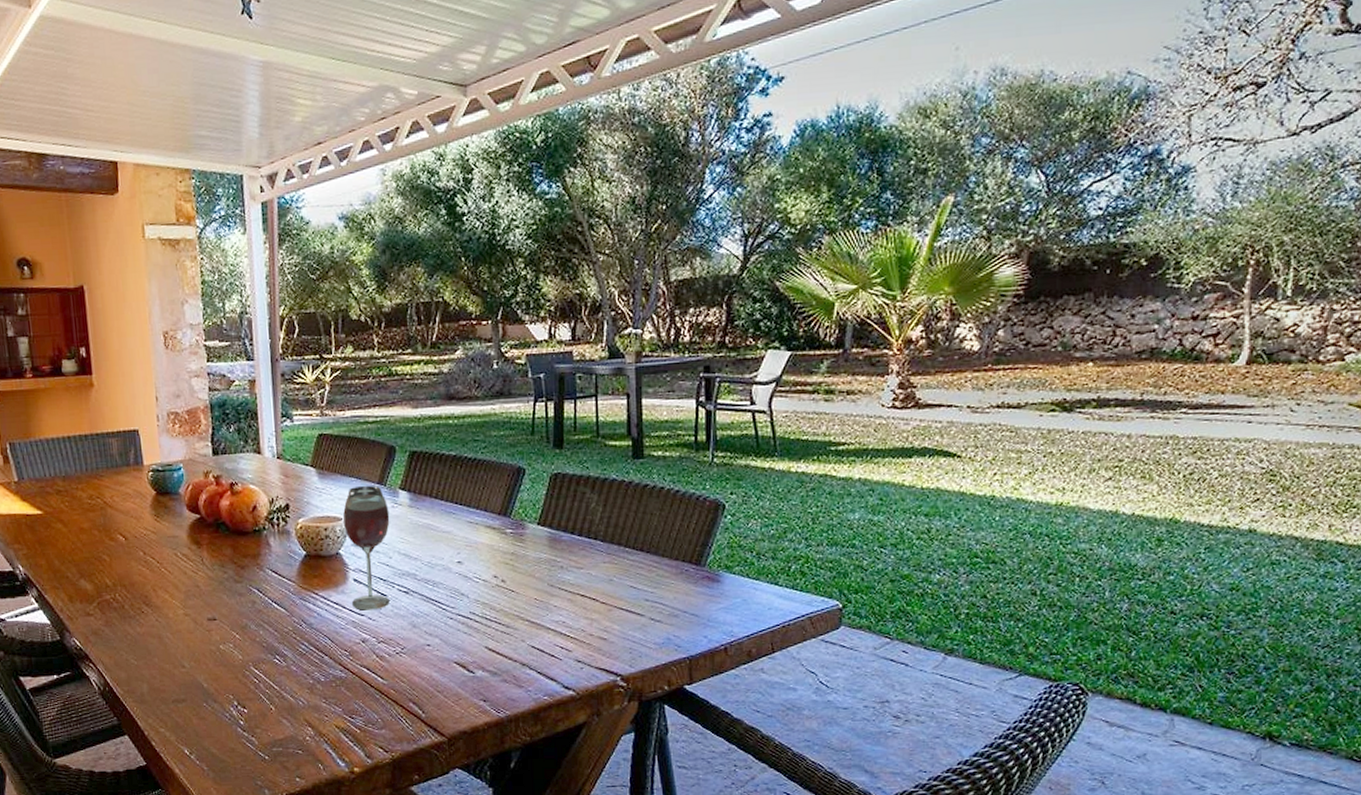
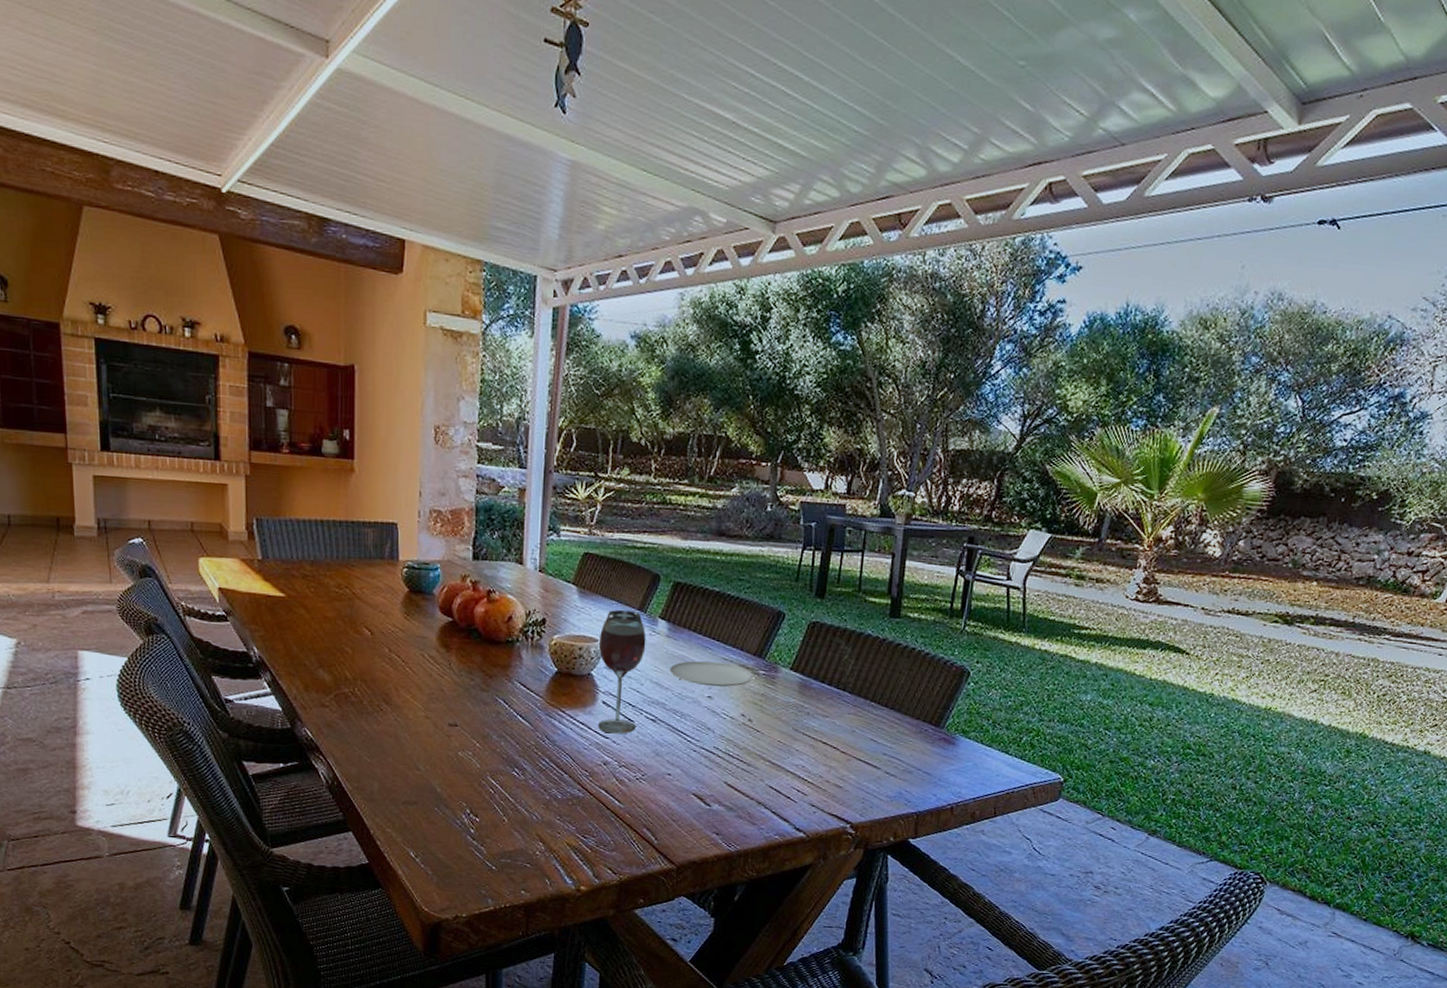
plate: none [416,526,501,552] -> present [670,661,753,687]

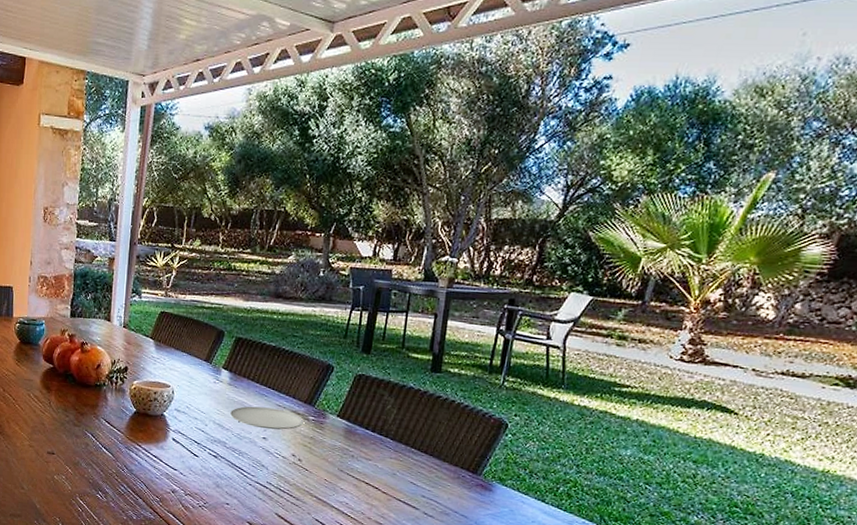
wineglass: present [598,609,646,734] -> none [168,360,211,467]

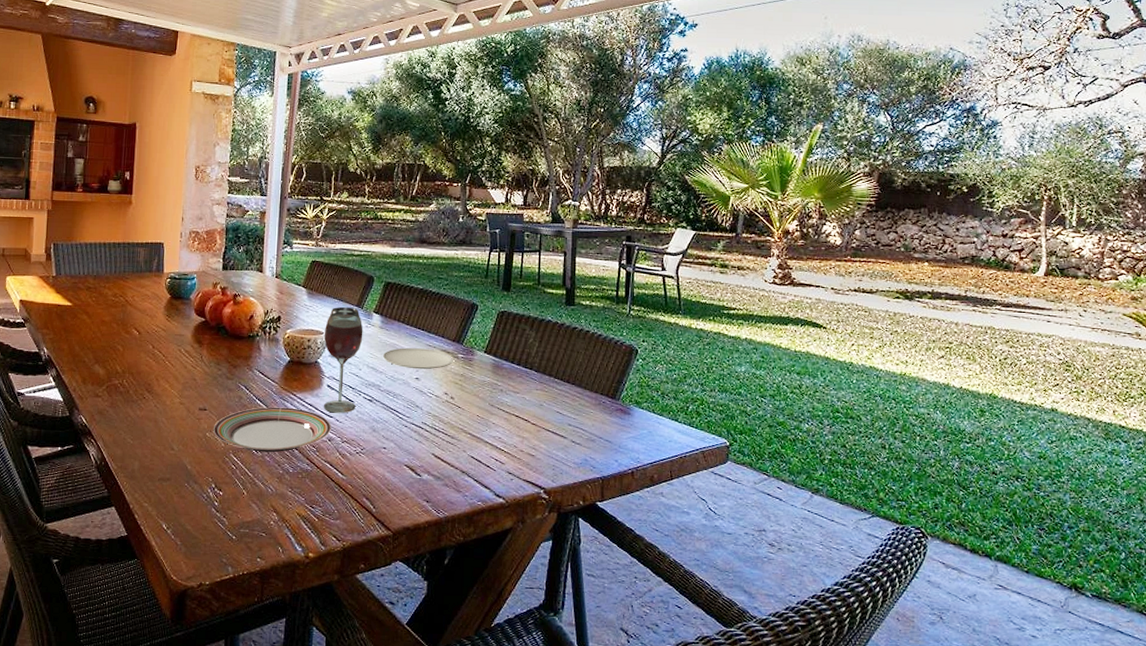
plate: none [61,455,175,500] -> present [214,407,331,453]
wineglass: none [168,360,211,467] -> present [324,306,363,414]

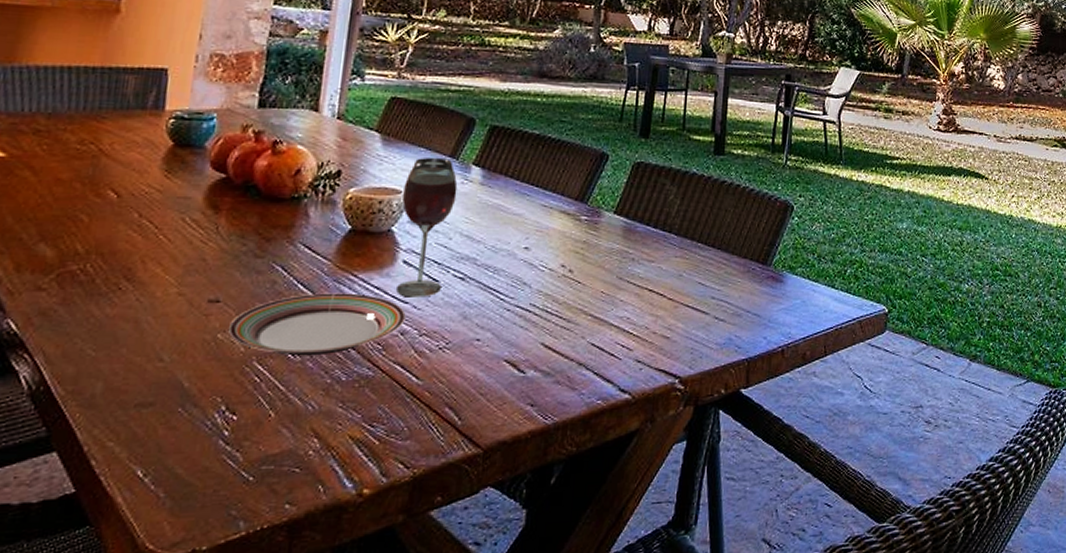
plate: present [383,348,453,370] -> none [482,209,575,237]

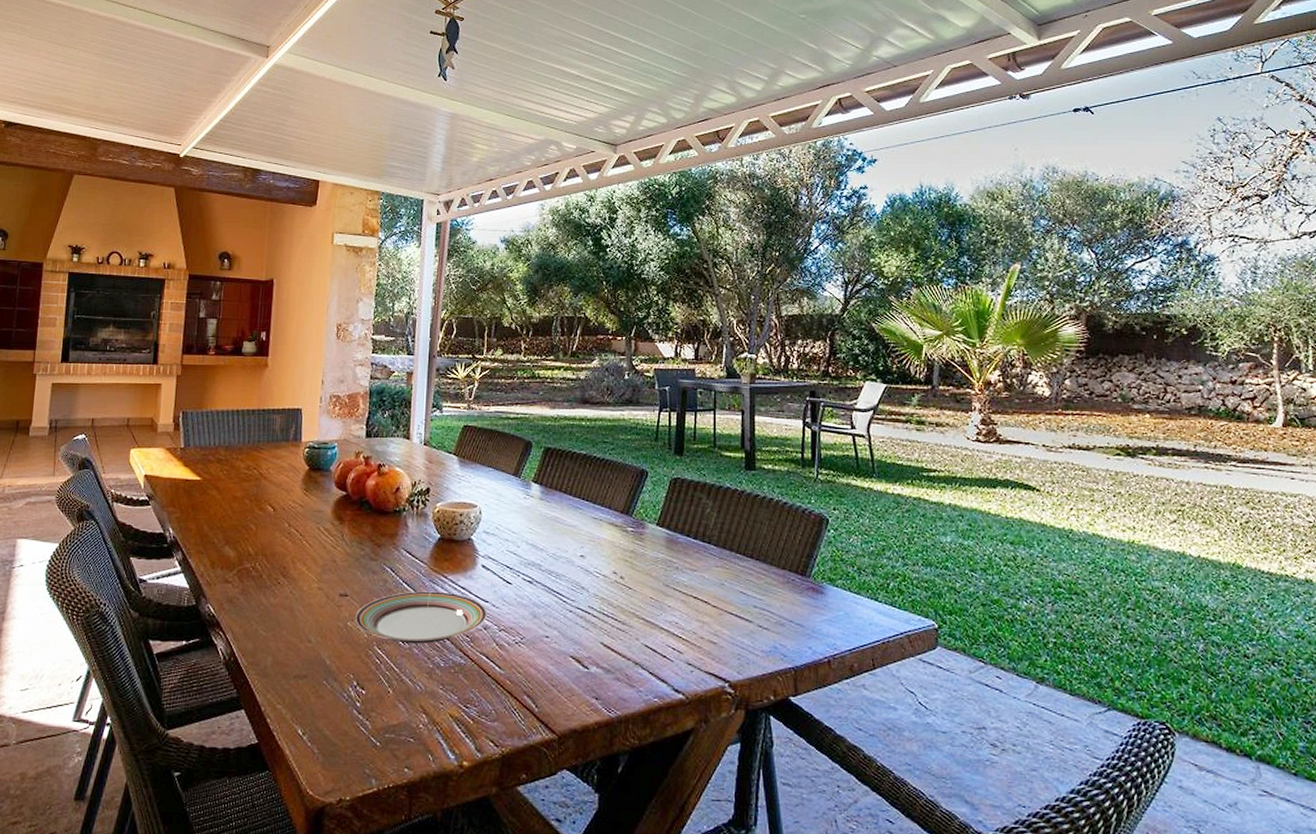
wineglass: present [396,157,458,297] -> none [478,476,521,598]

